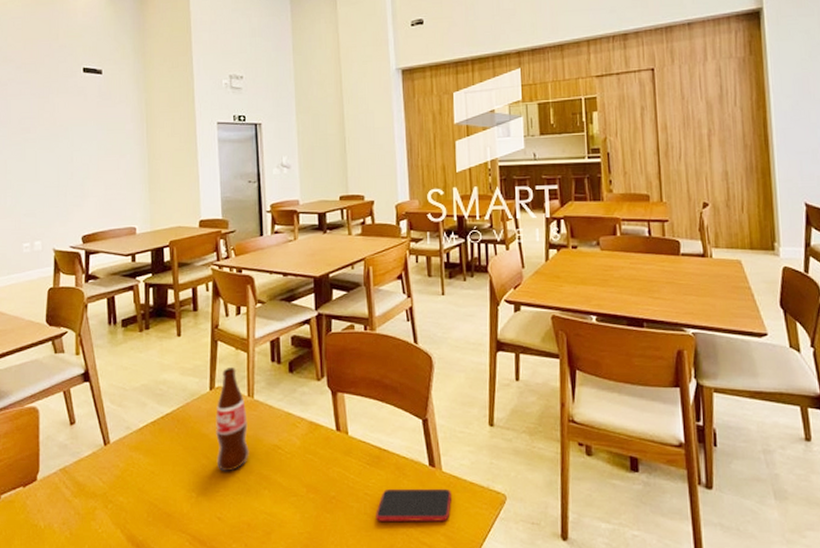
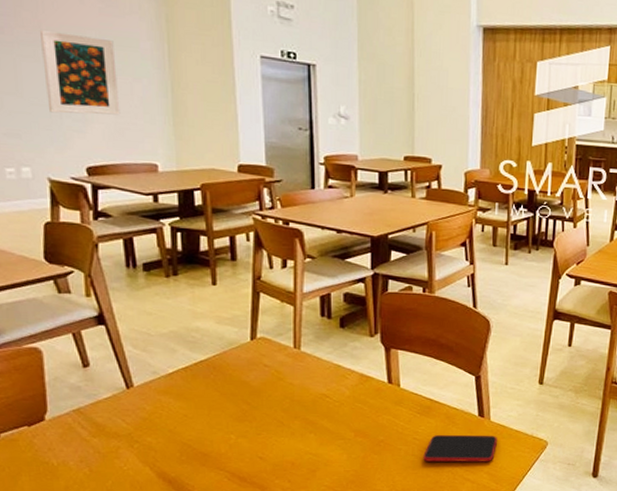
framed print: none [55,125,109,192] -> present [40,30,121,115]
bottle: present [216,368,249,472] -> none [257,319,295,417]

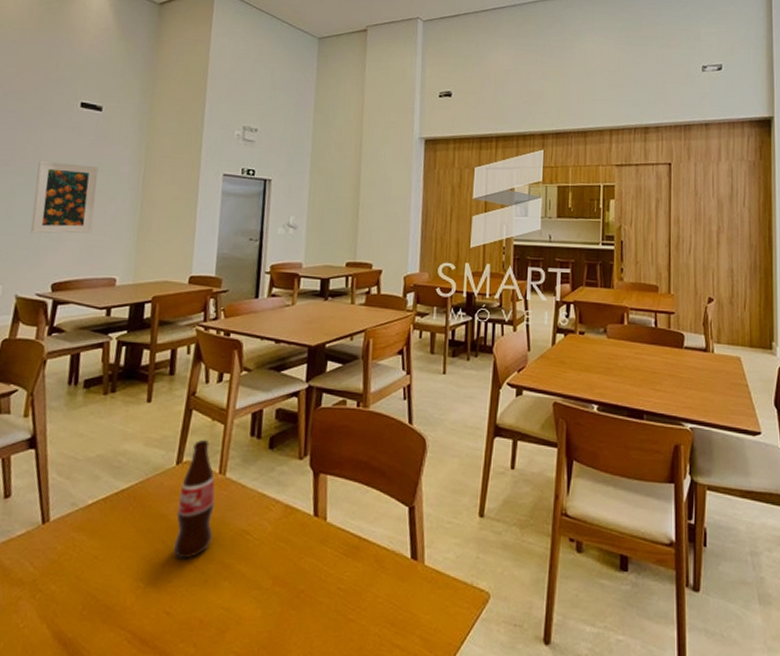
bottle: none [257,319,295,417] -> present [174,440,215,559]
smartphone: present [423,435,497,462] -> none [346,584,432,621]

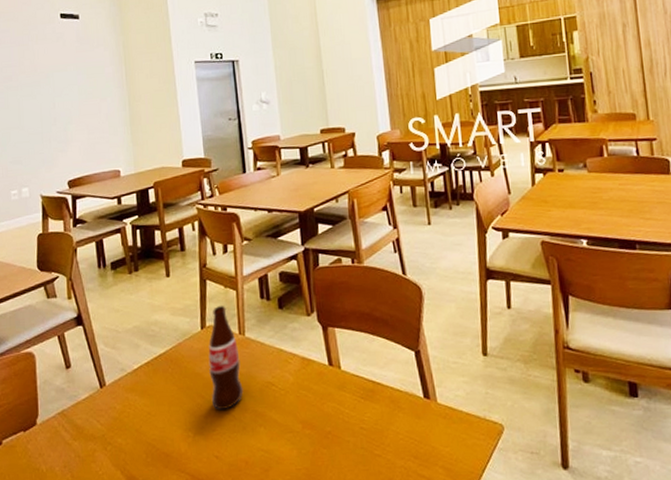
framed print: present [31,161,99,234] -> none [36,71,92,139]

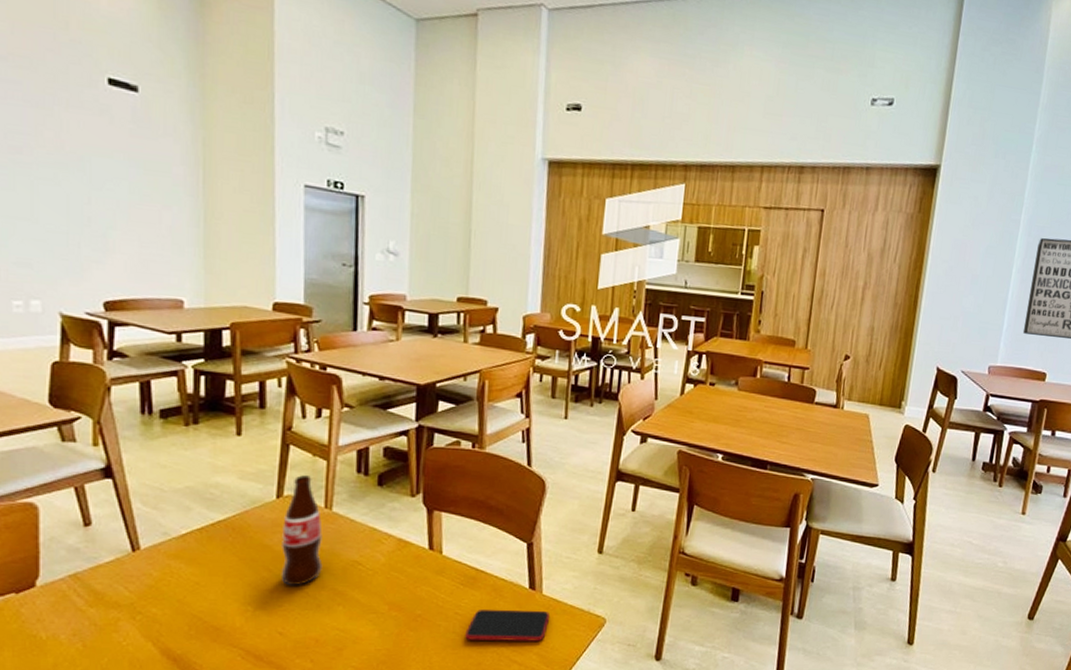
smartphone: none [372,421,448,455] -> present [465,610,549,642]

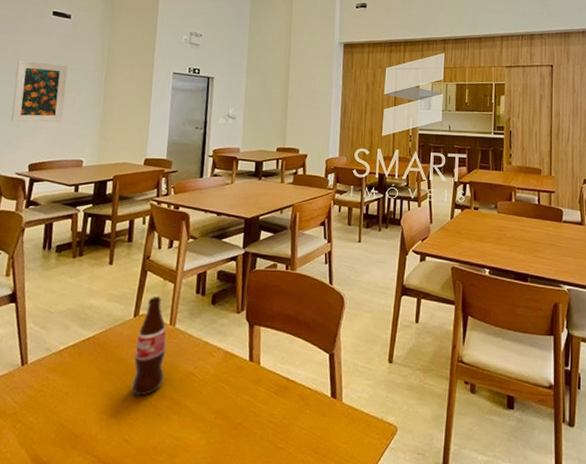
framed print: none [63,151,146,245] -> present [11,61,68,122]
smartphone: present [465,610,549,642] -> none [277,418,348,450]

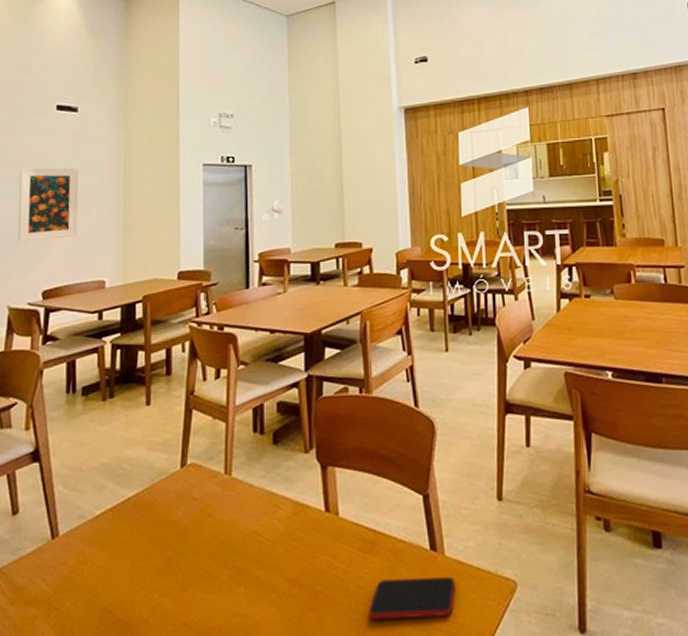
bottle: present [132,297,167,396] -> none [185,440,224,566]
smartphone: none [277,418,348,450] -> present [368,577,455,620]

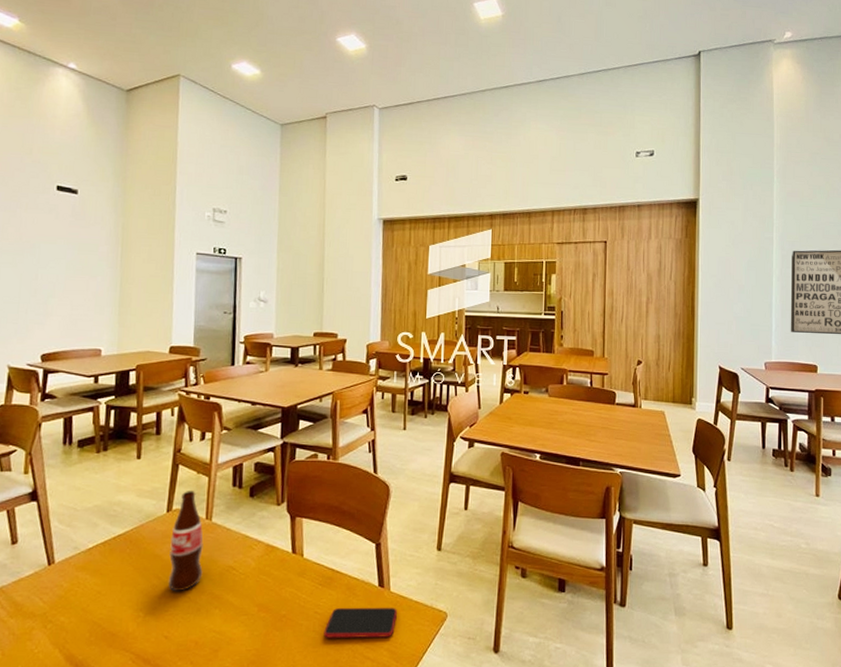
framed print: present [17,168,79,242] -> none [17,242,78,309]
bottle: none [185,440,224,566] -> present [169,491,203,592]

